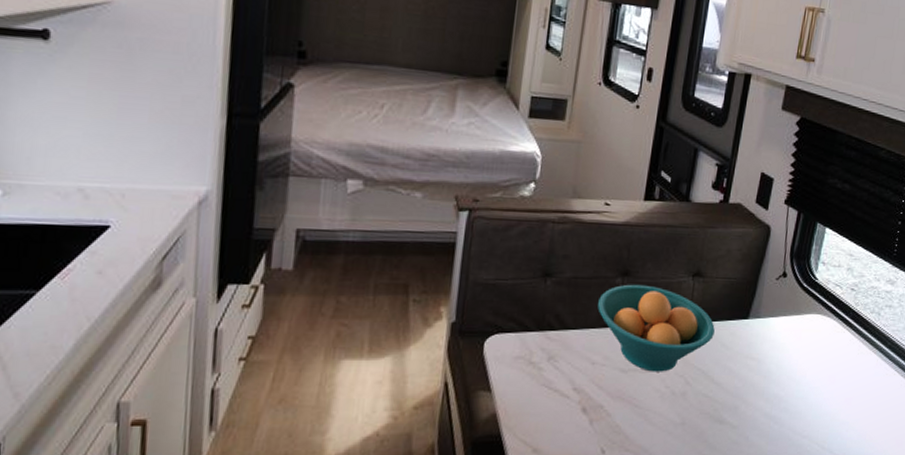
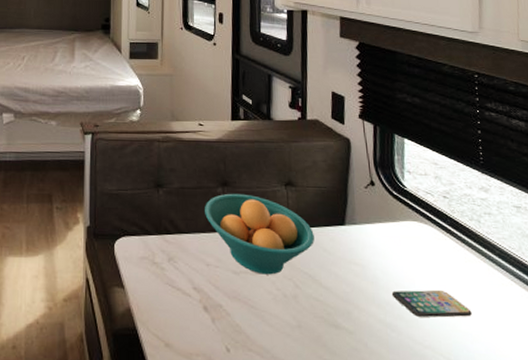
smartphone: none [781,383,853,408] -> present [391,290,472,318]

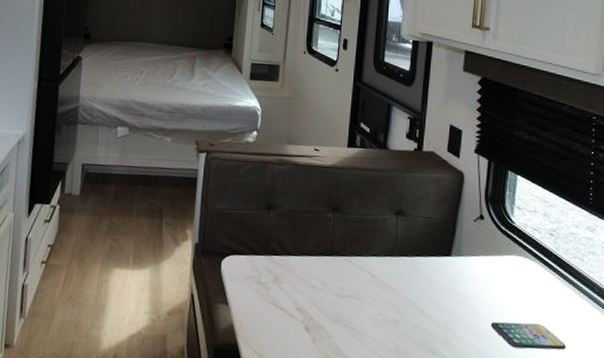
fruit bowl: present [205,193,314,275] -> none [314,219,420,300]

